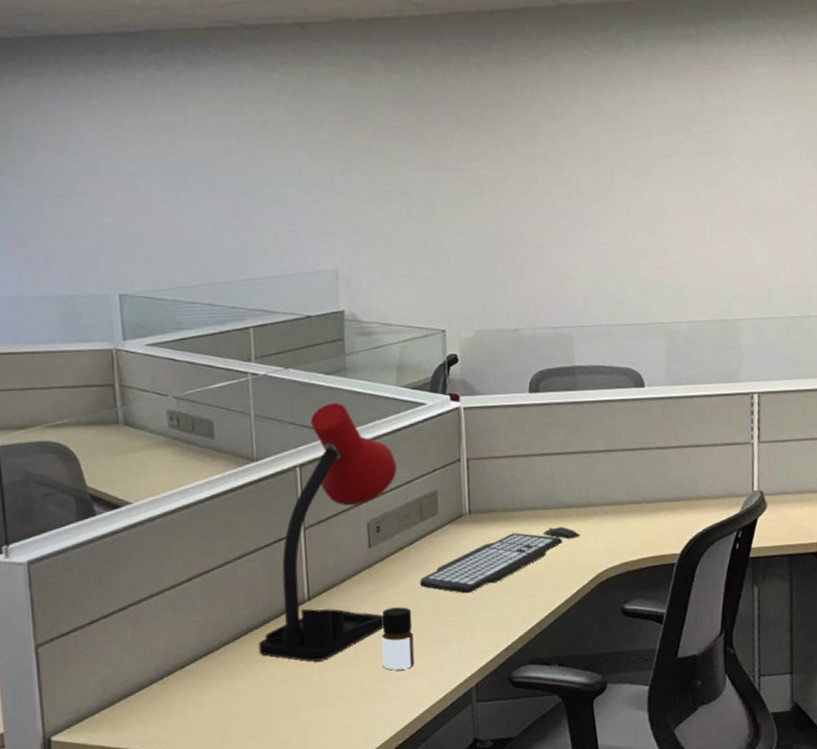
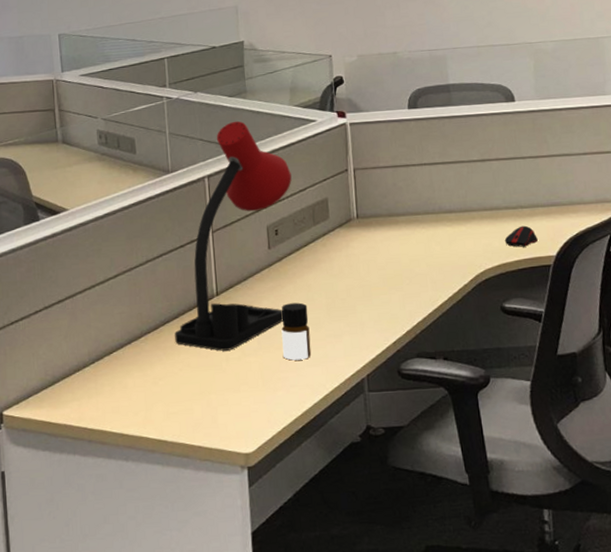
keyboard: present [419,526,581,594] -> none [313,230,460,291]
computer mouse: none [627,521,662,545] -> present [504,225,538,247]

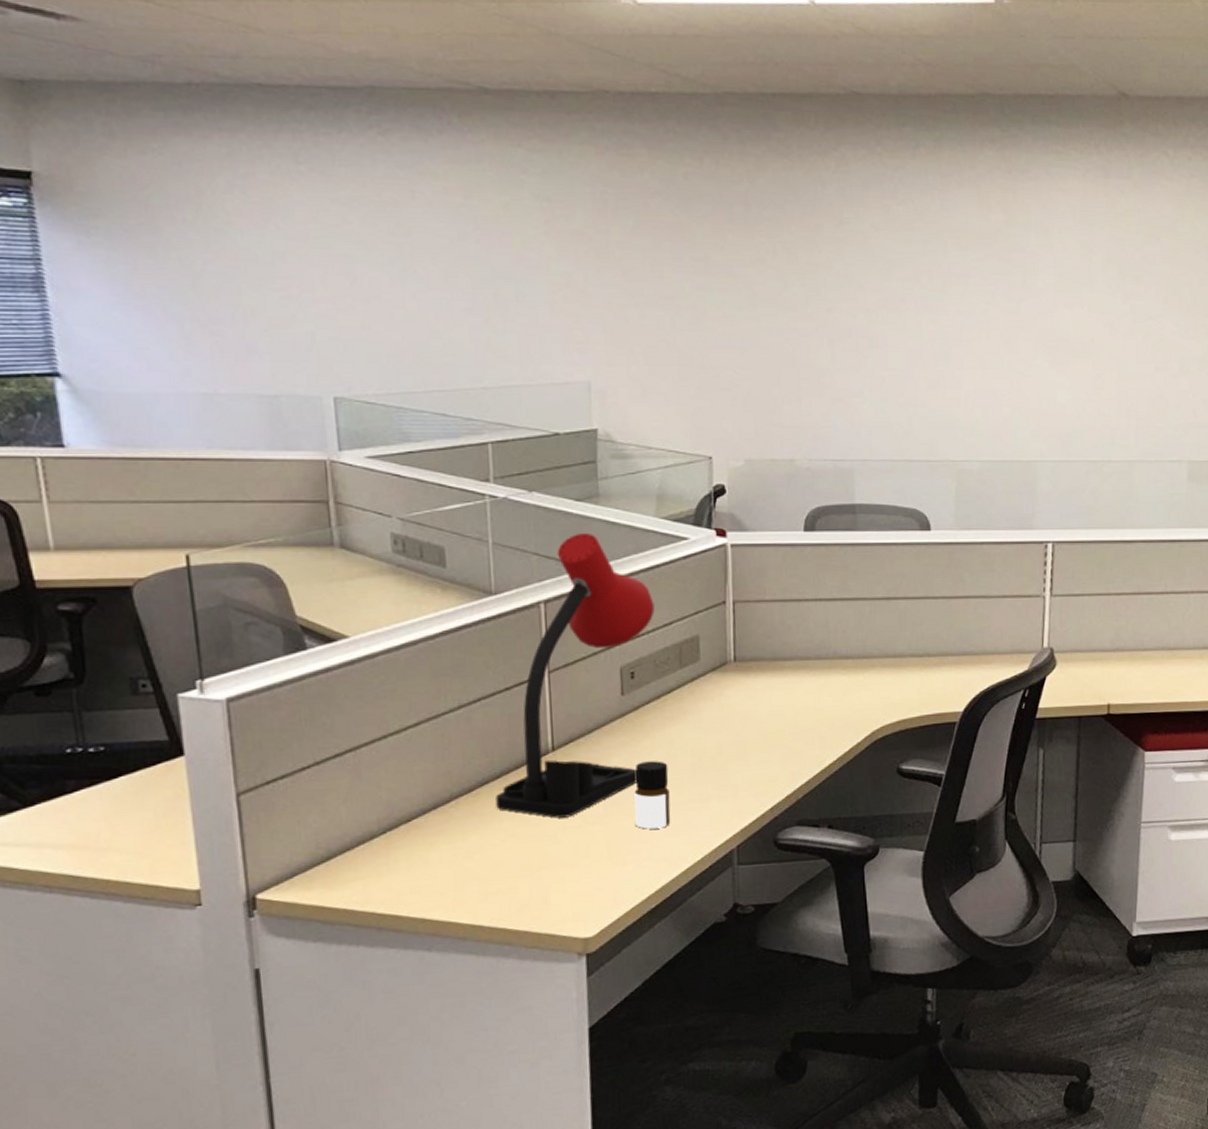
computer mouse: present [504,225,538,247] -> none [906,676,944,701]

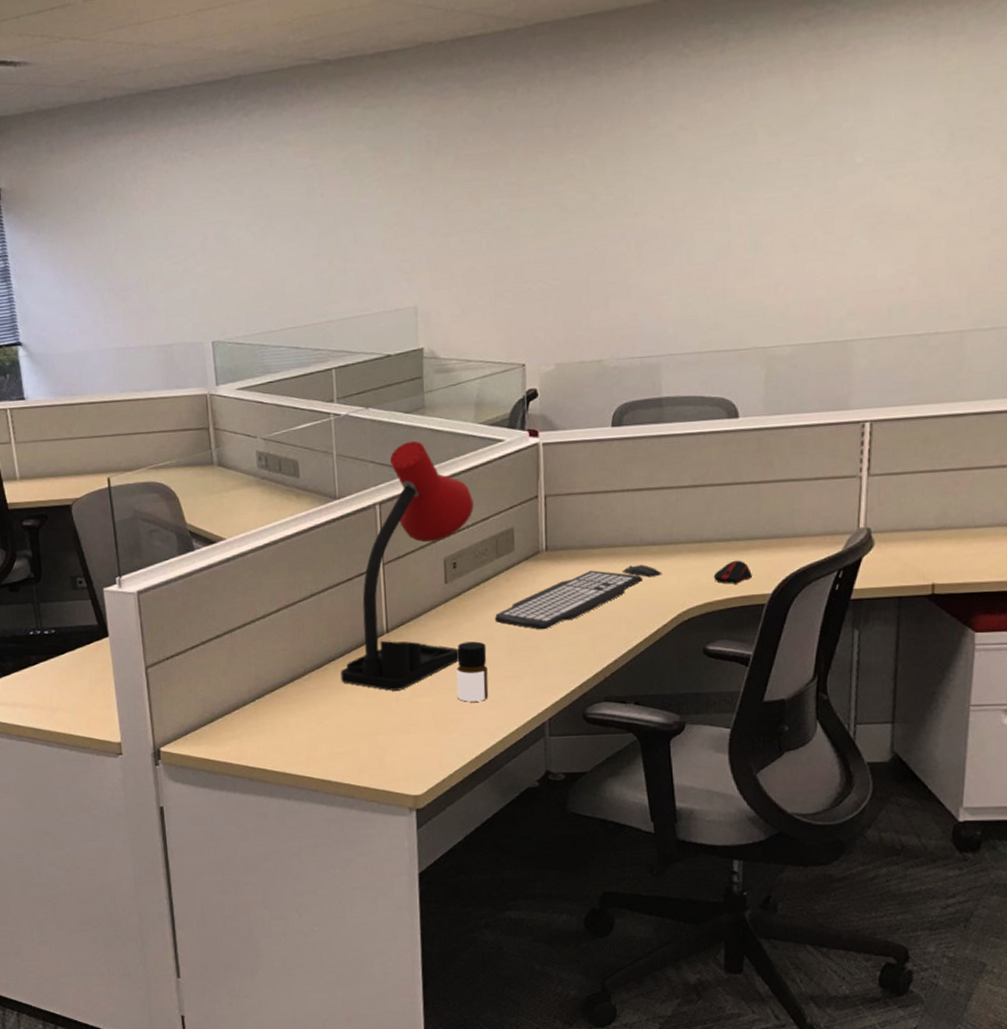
keyboard: none [677,679,856,749] -> present [494,564,662,630]
computer mouse: none [906,676,944,701] -> present [713,560,752,584]

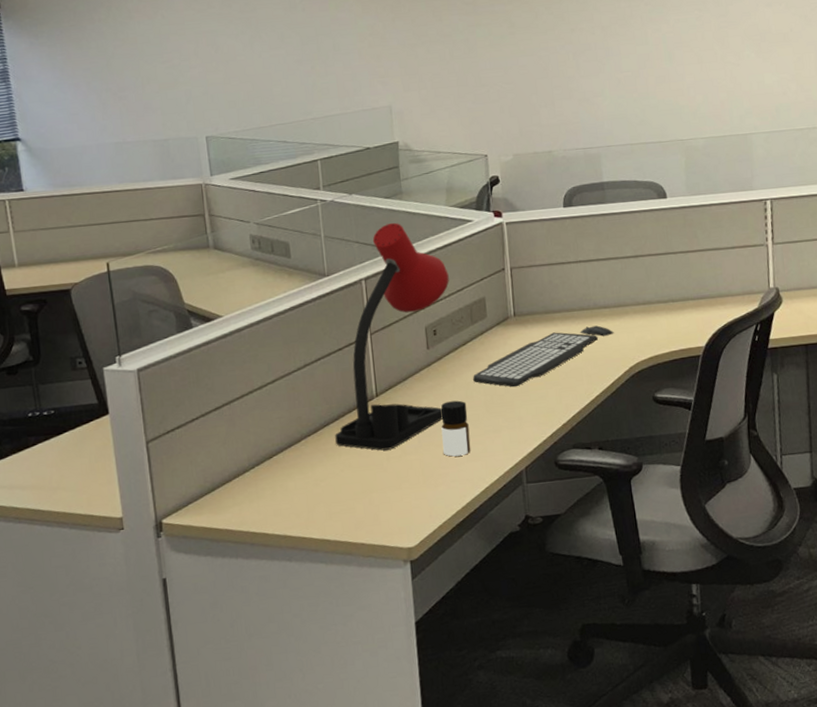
computer mouse: present [713,560,752,584] -> none [656,318,688,340]

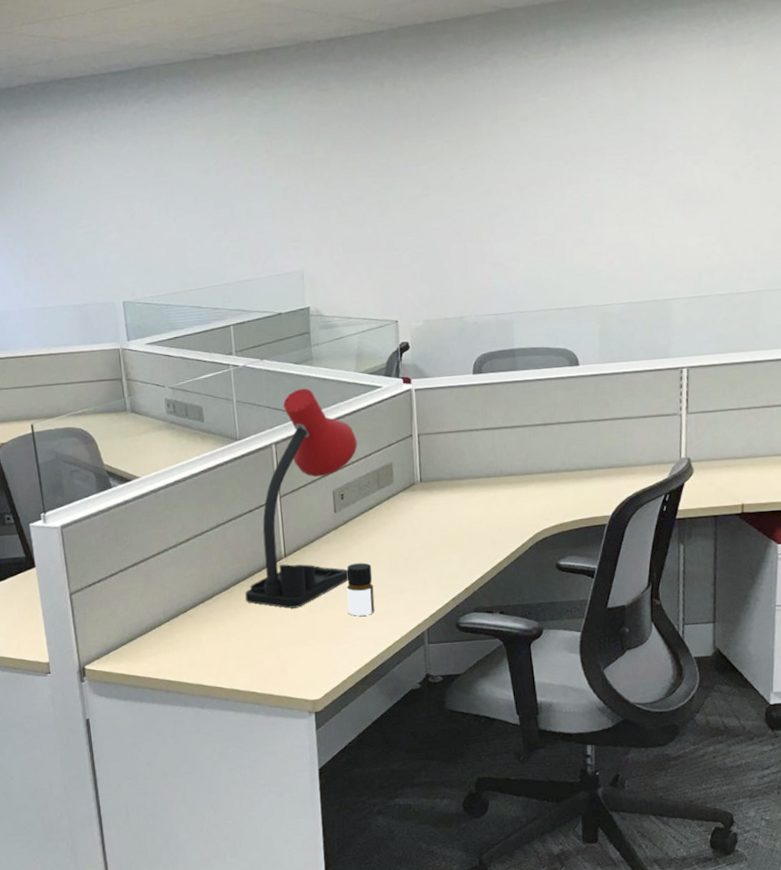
keyboard: present [472,325,614,388] -> none [378,492,520,552]

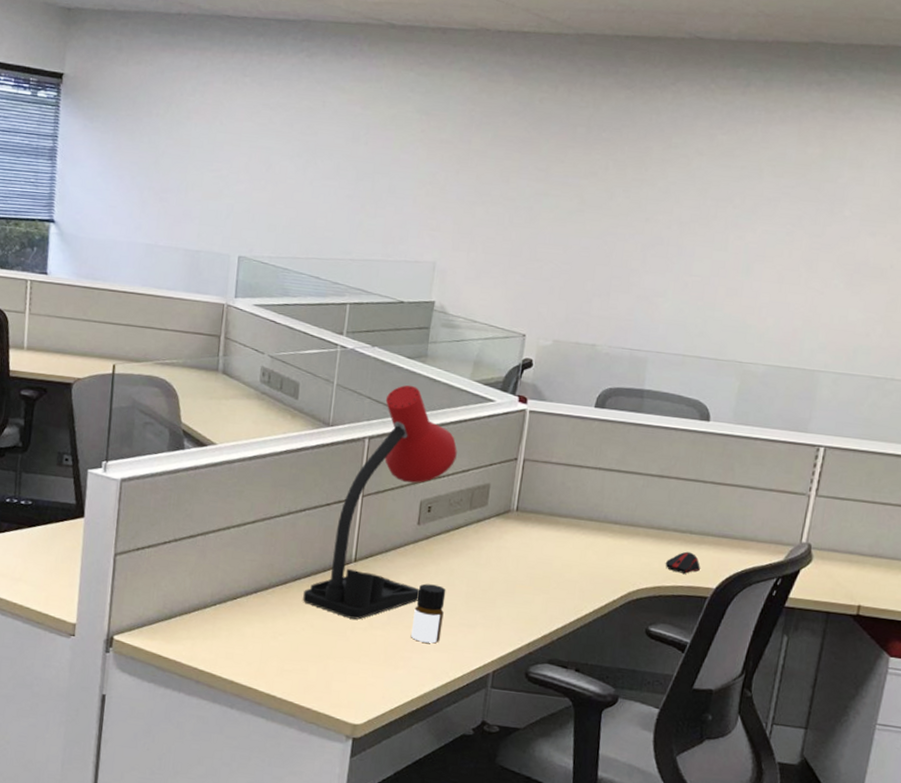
computer mouse: none [562,487,594,508] -> present [665,551,700,574]

